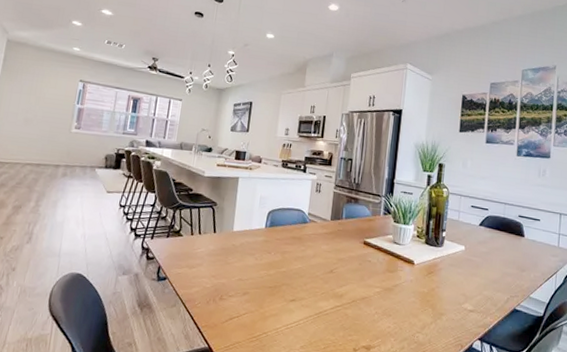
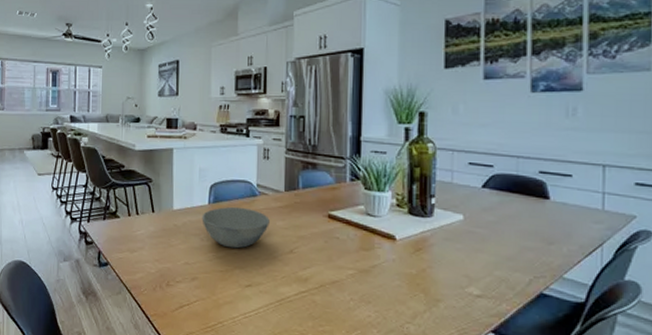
bowl: none [258,231,316,268] -> present [202,206,270,249]

